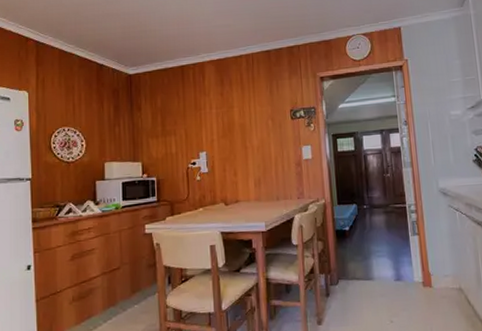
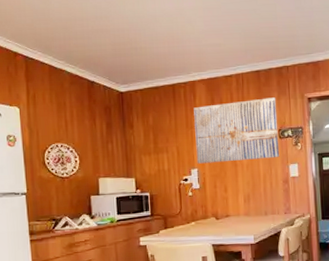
wall art: none [203,77,292,147] -> present [194,97,280,164]

